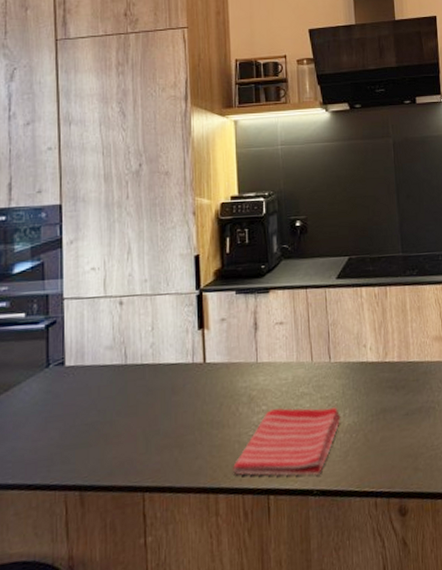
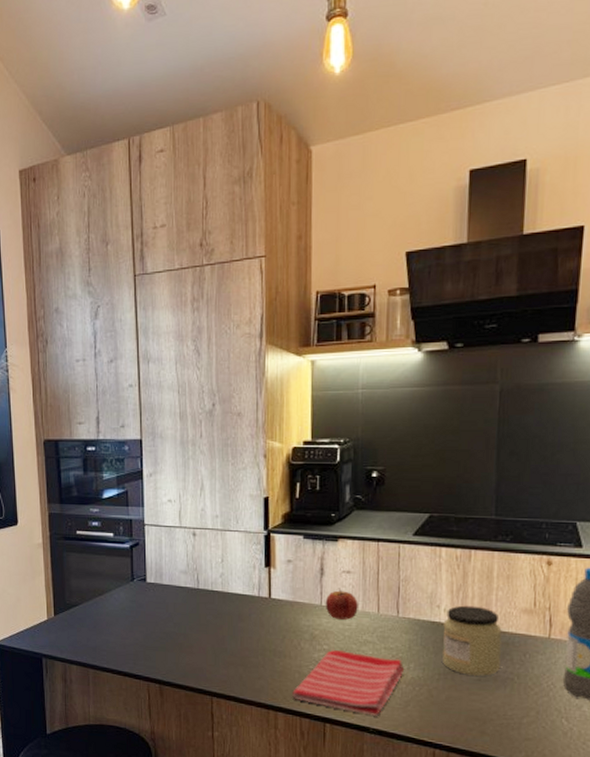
apple: none [260,341,293,375] -> present [325,588,358,620]
jar: none [370,340,424,412] -> present [443,605,502,676]

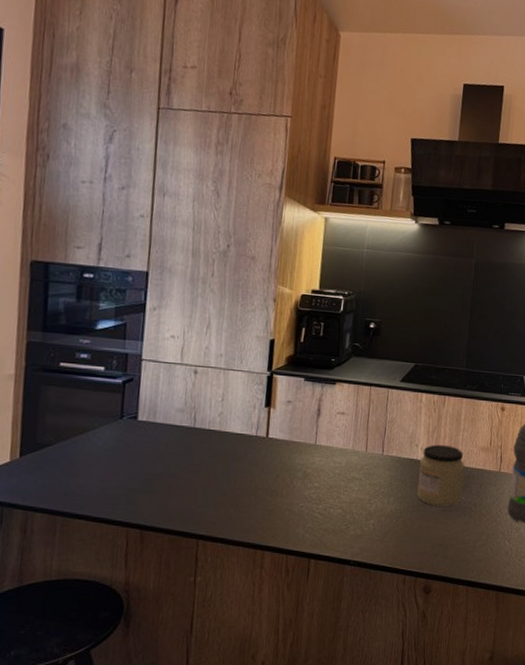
dish towel: present [292,650,405,716] -> none [281,487,385,548]
apple: present [325,588,358,620] -> none [319,428,349,458]

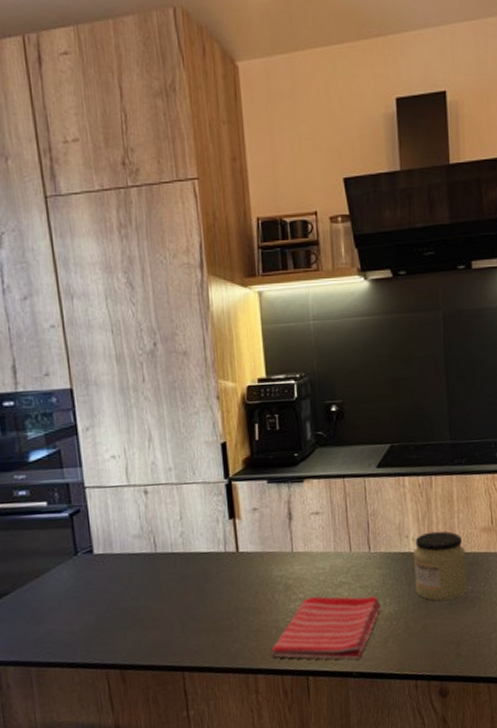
dish towel: none [281,487,385,548] -> present [271,596,381,659]

